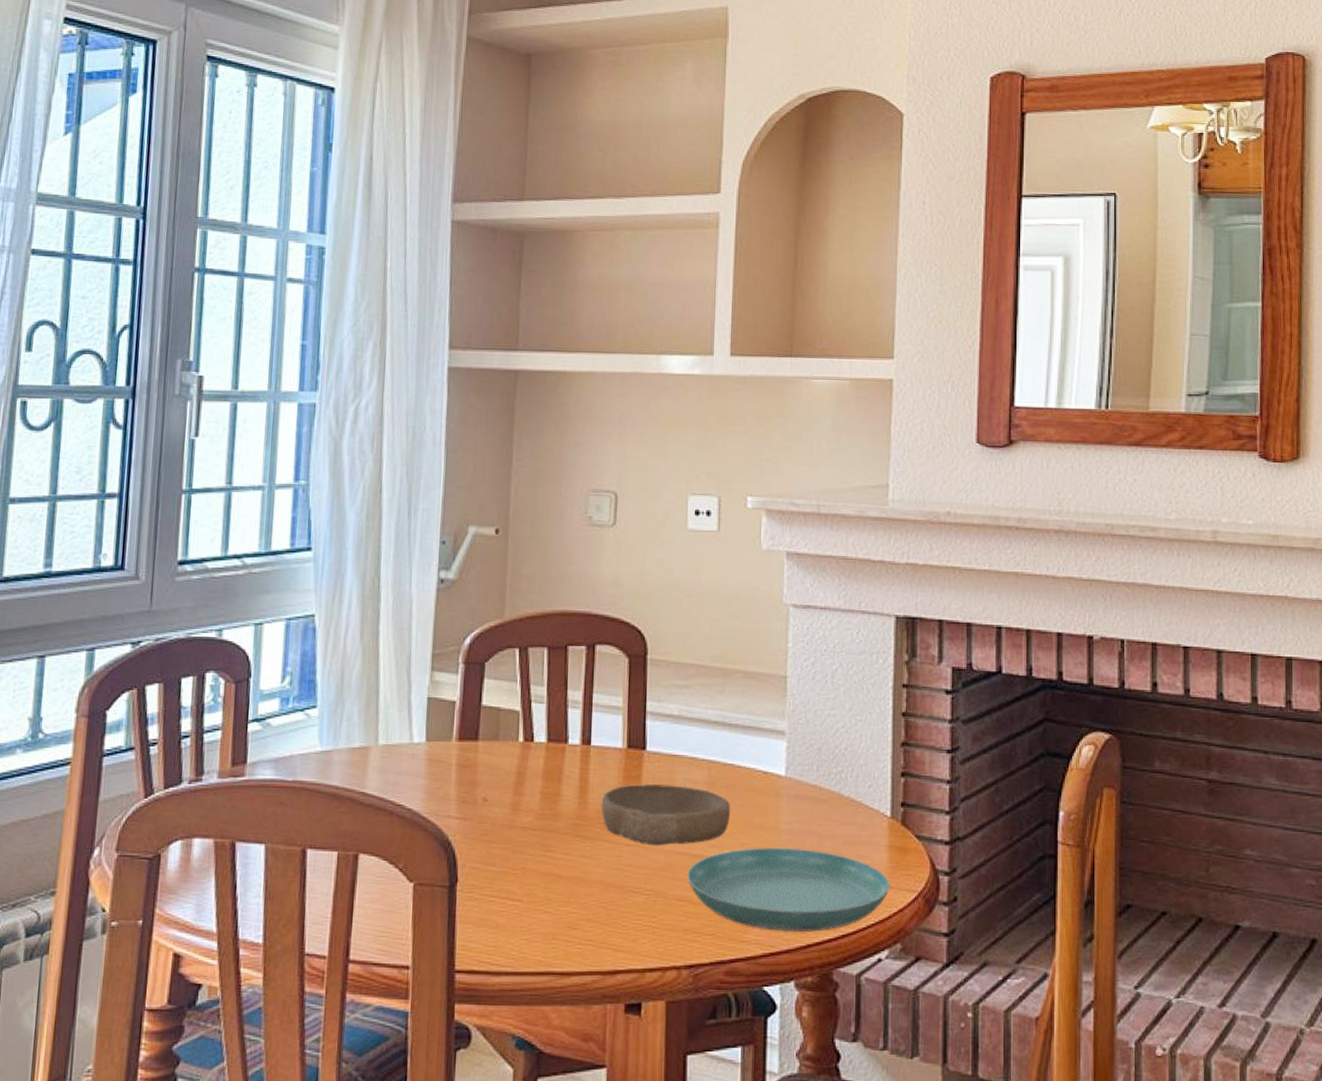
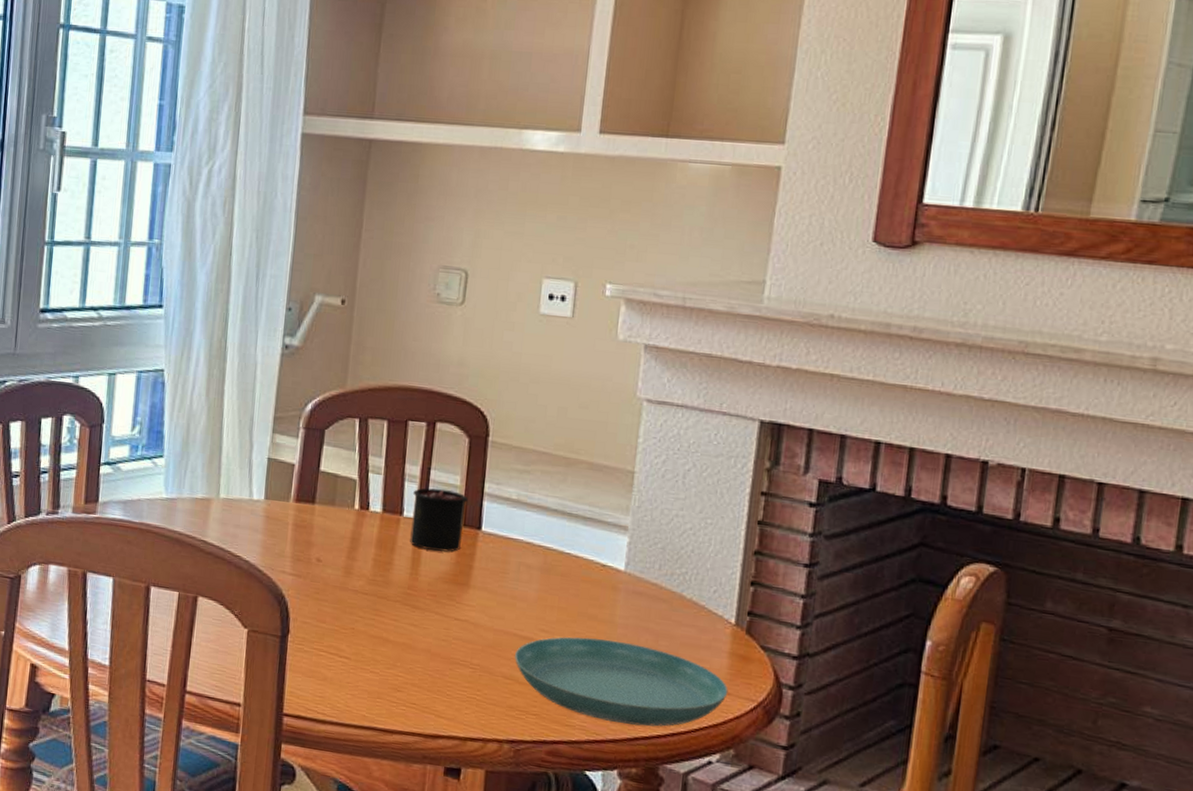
candle: none [576,690,631,776] -> present [410,466,468,552]
bowl: present [601,784,731,846] -> none [432,561,565,626]

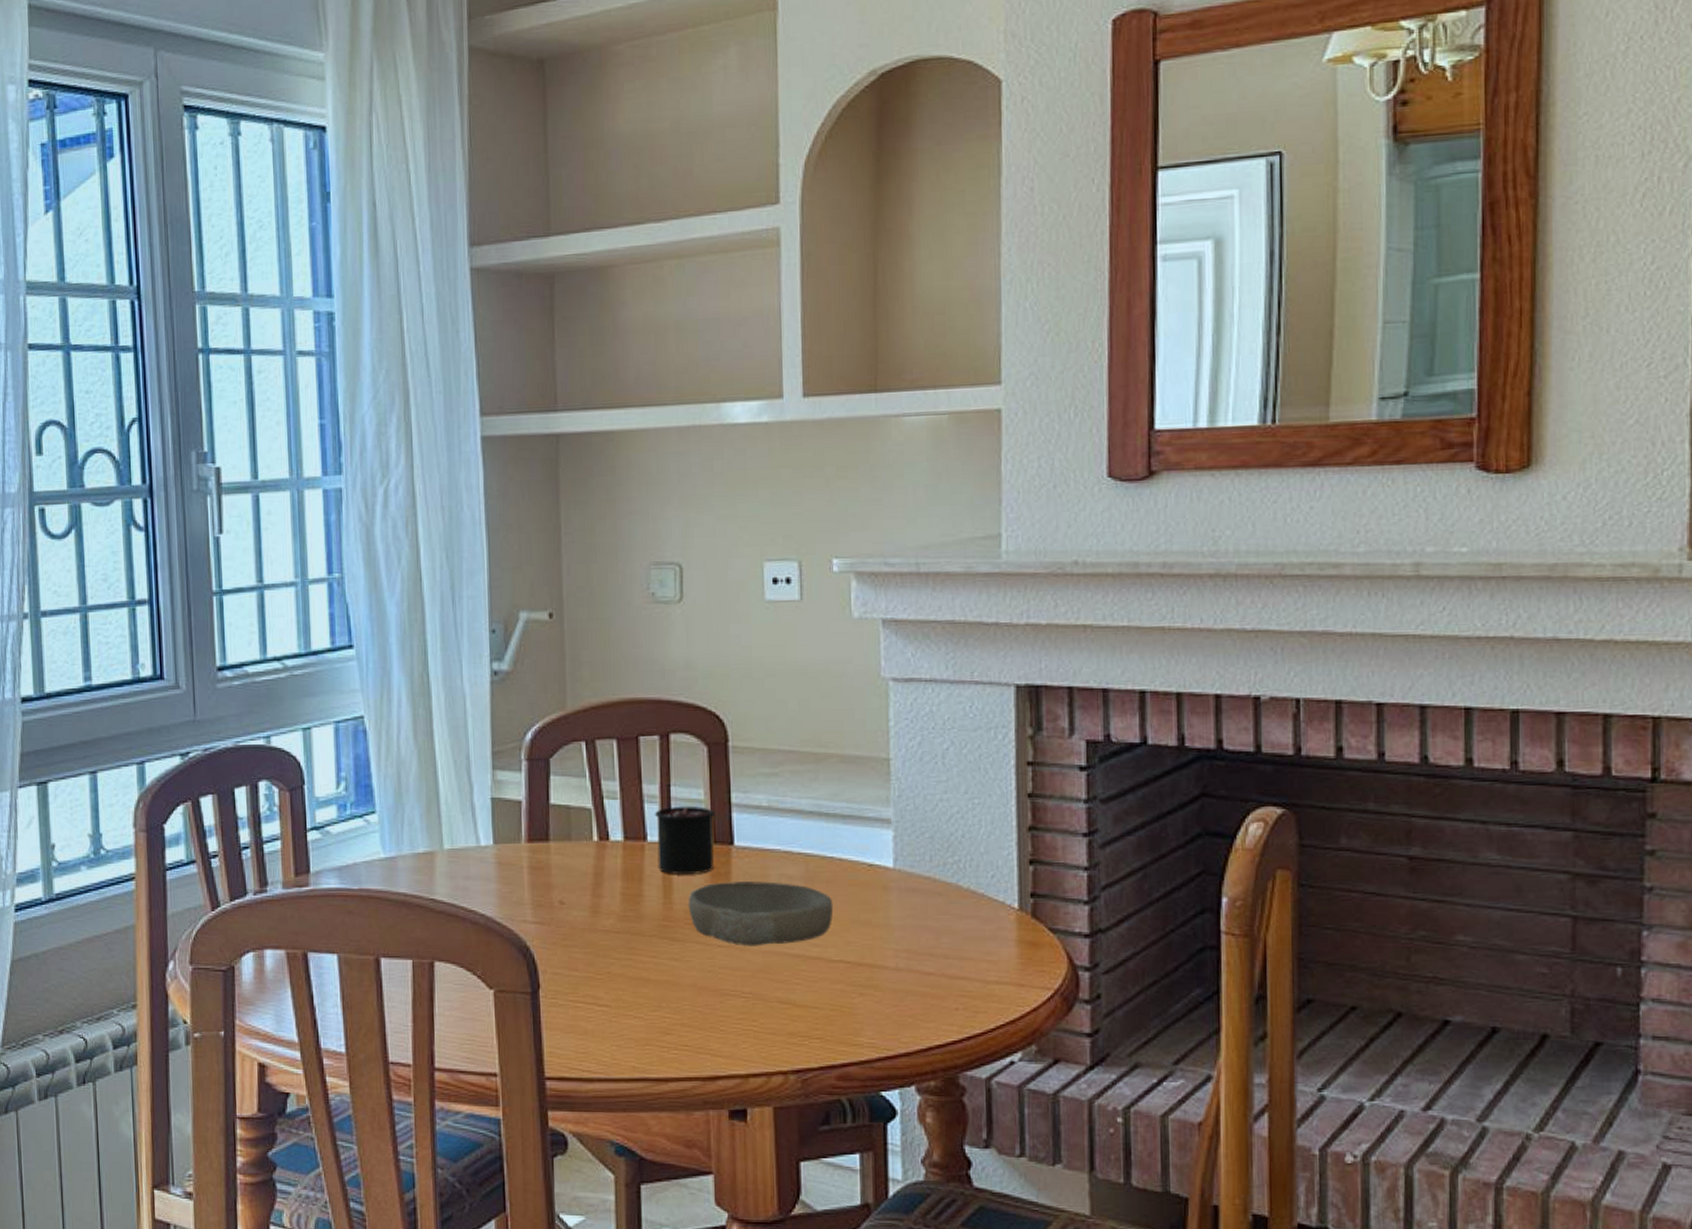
bowl: none [432,561,565,626] -> present [688,881,834,946]
saucer: present [515,637,728,727] -> none [788,945,1021,1034]

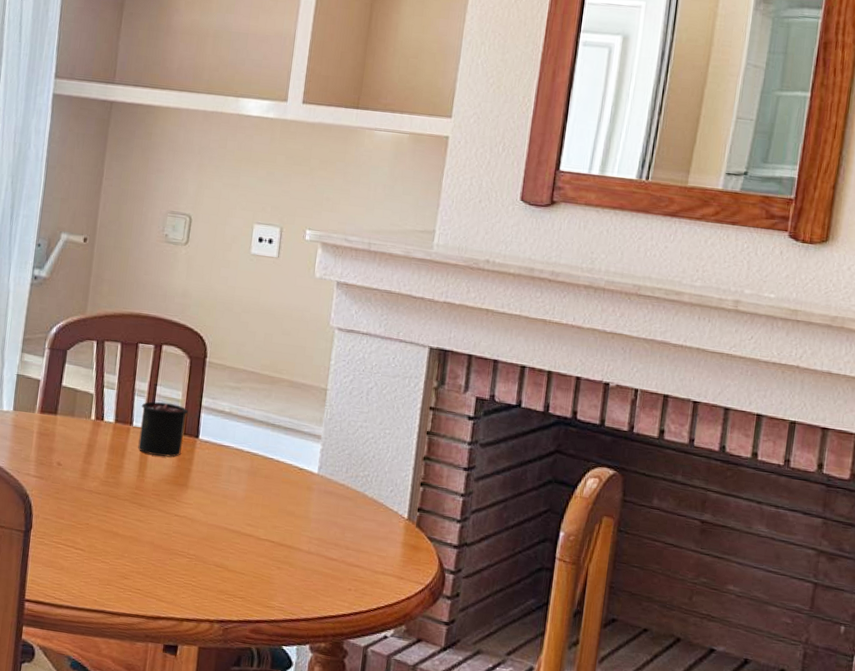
bowl: present [688,881,834,946] -> none [156,465,268,521]

